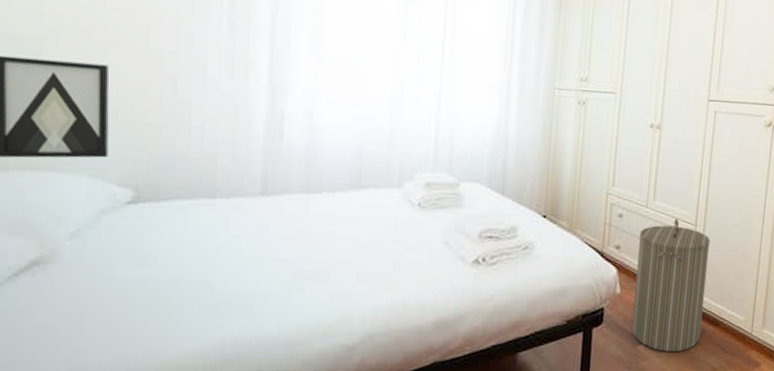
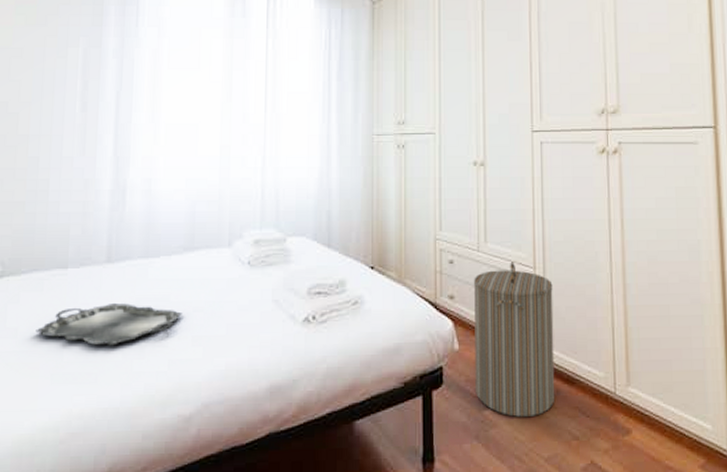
serving tray: none [179,236,347,278] -> present [35,303,182,346]

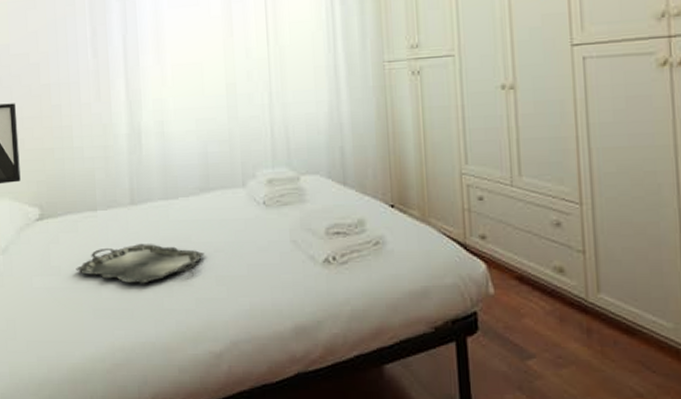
laundry hamper: present [473,262,555,418] -> none [507,197,612,370]

